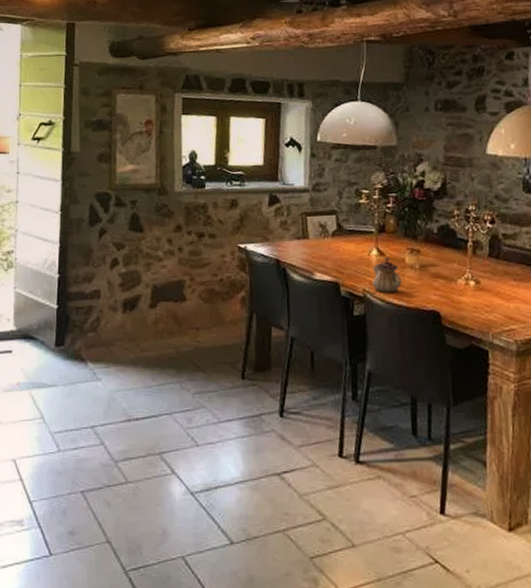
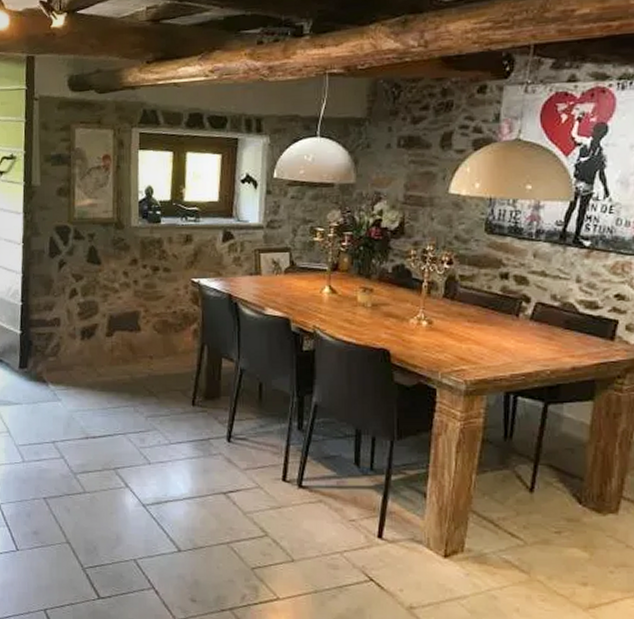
teapot: present [373,257,401,293] -> none [323,295,352,330]

